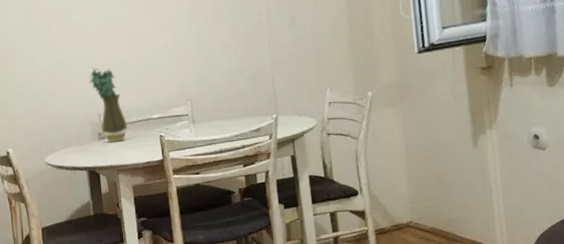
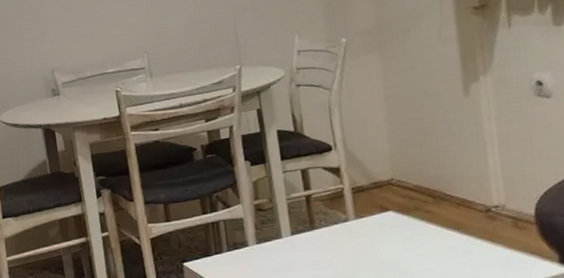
vase: present [89,67,128,144] -> none [40,21,82,100]

